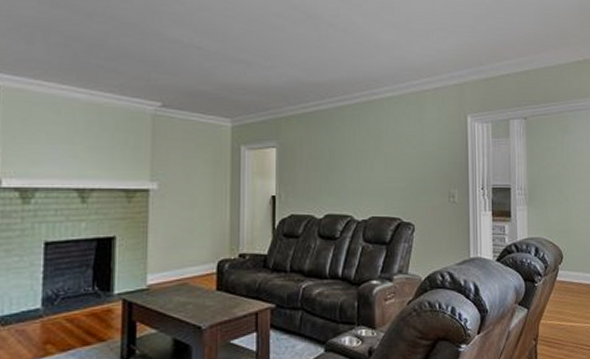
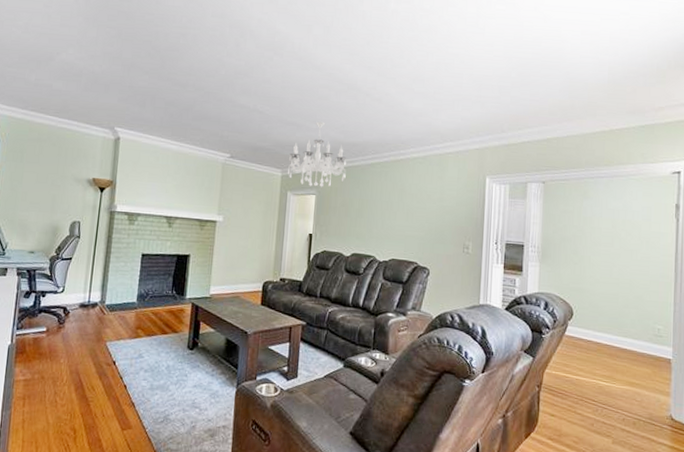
chandelier: none [240,57,311,138] -> present [288,121,347,187]

